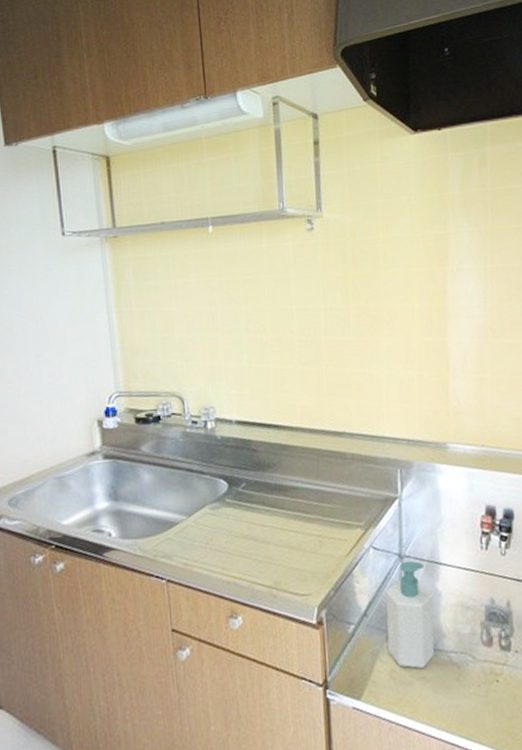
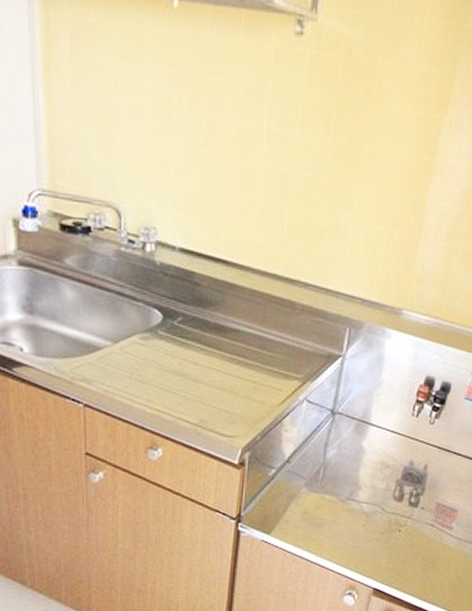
soap bottle: present [385,560,435,669] -> none [304,417,357,513]

